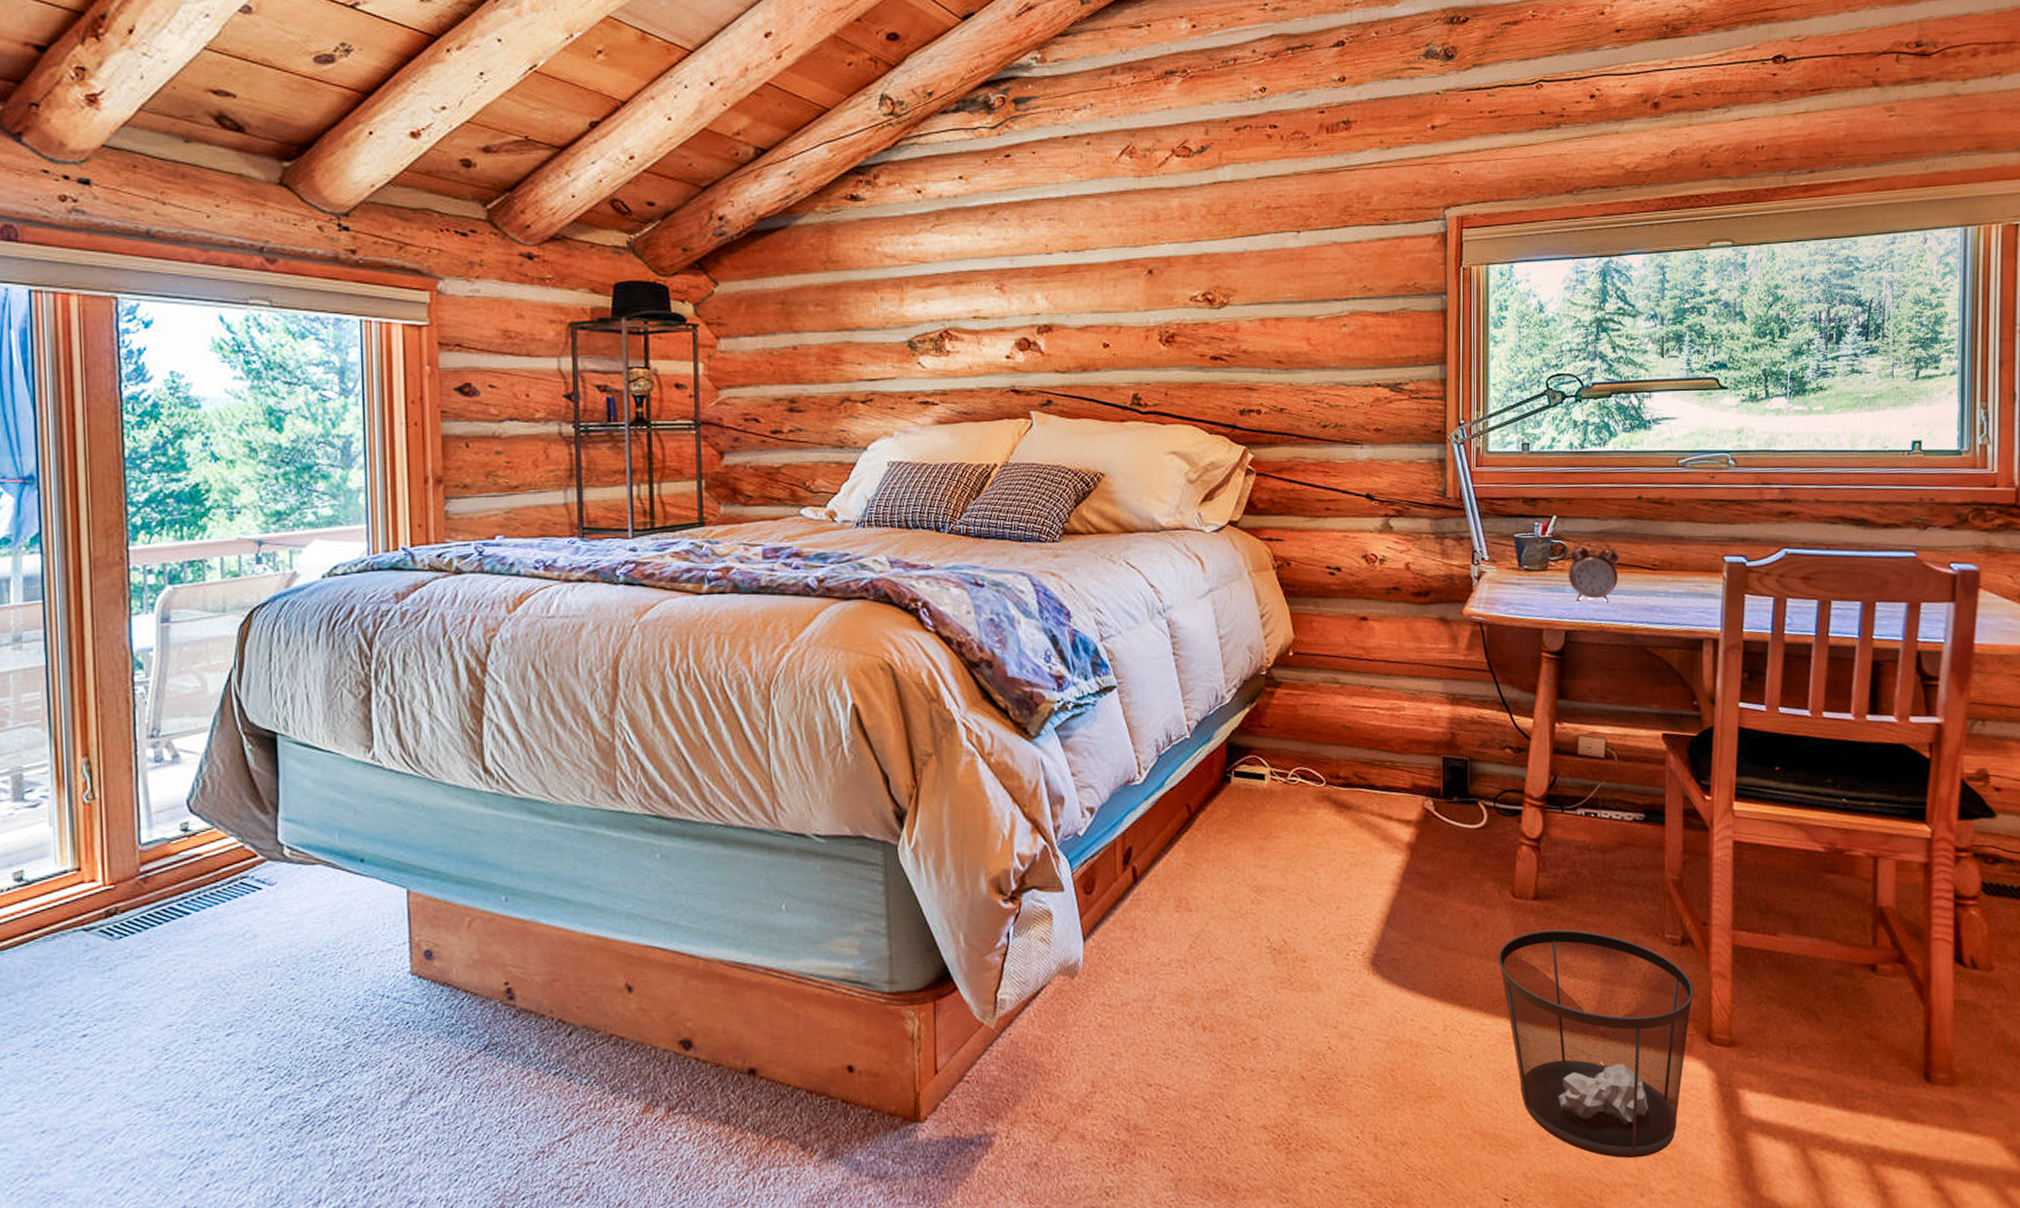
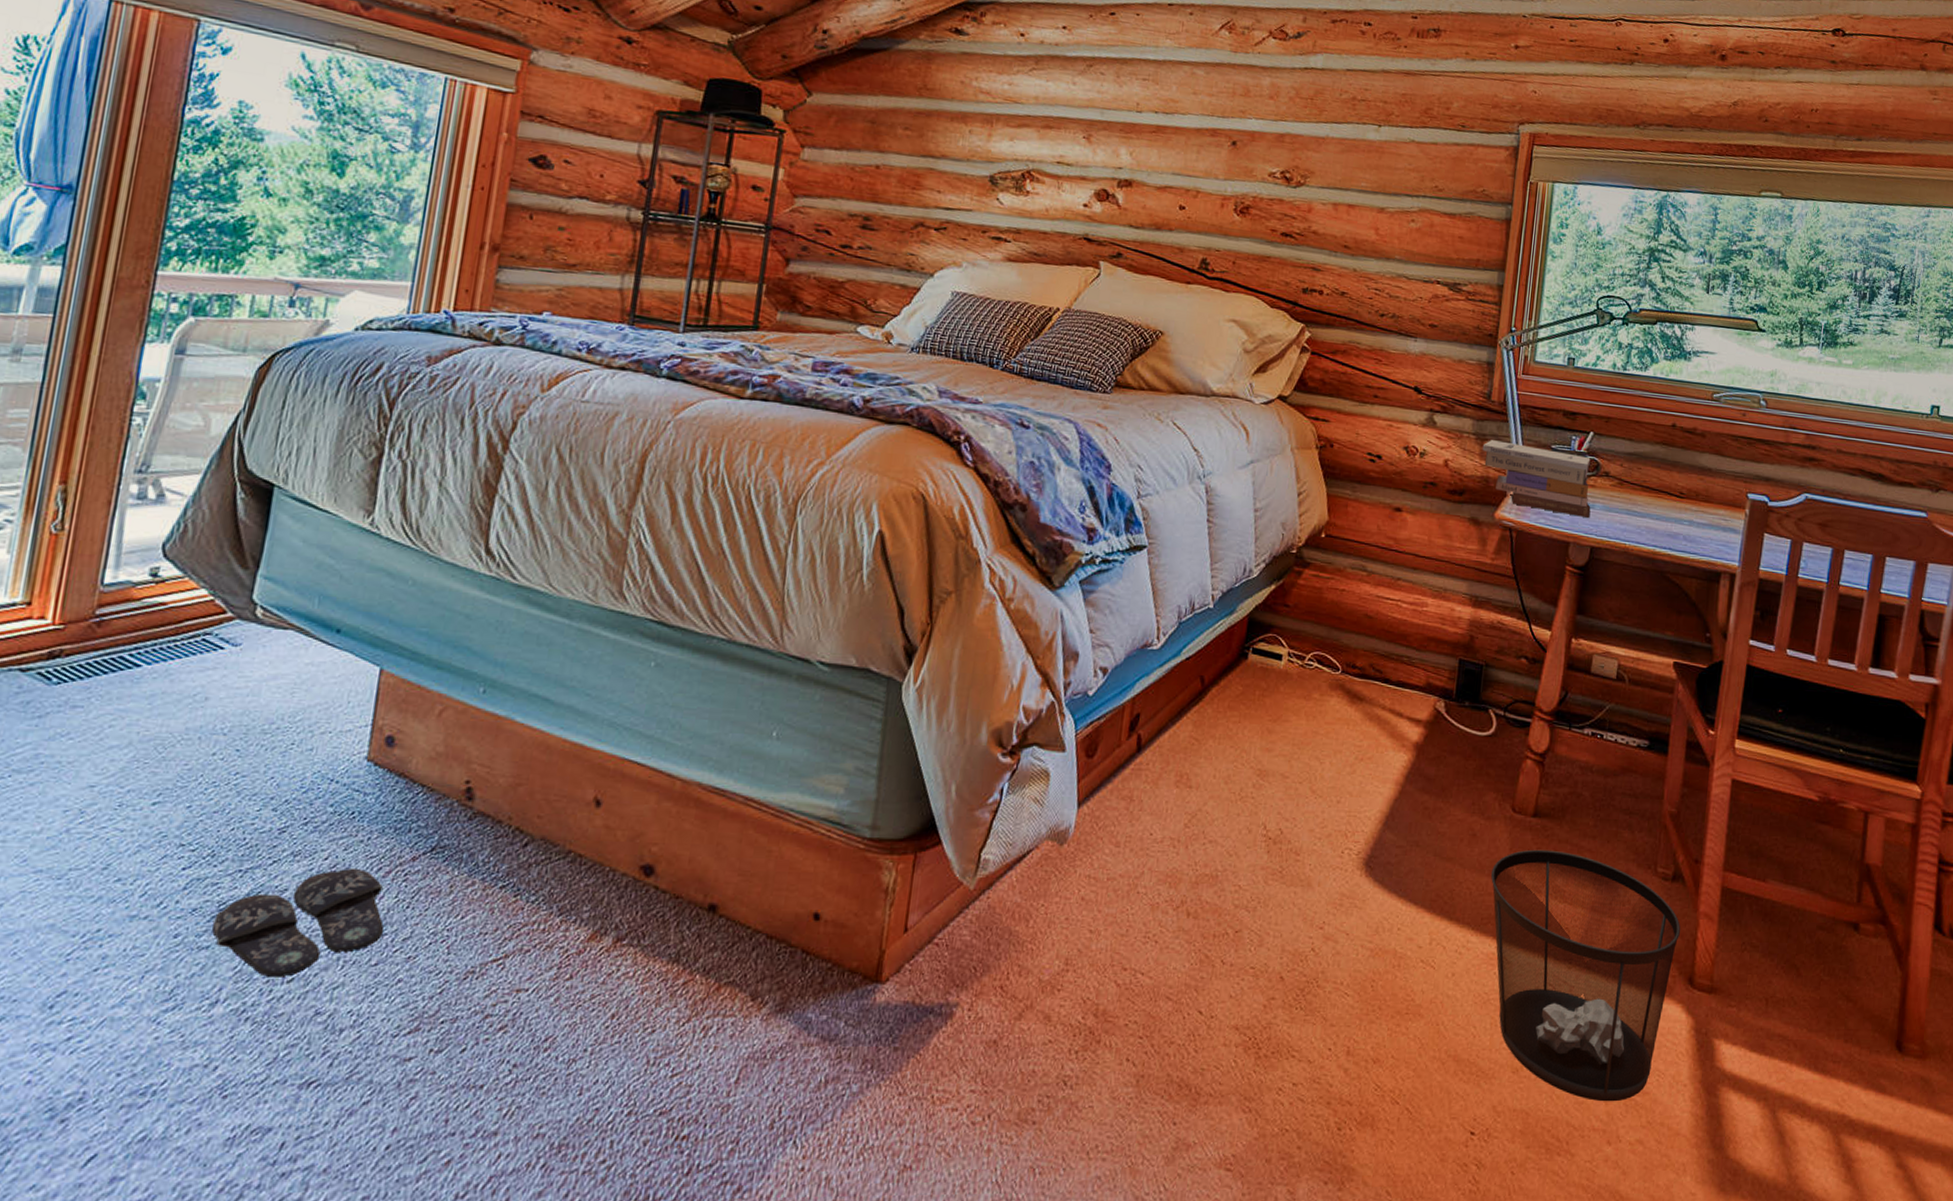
slippers: none [302,1071,455,1176] -> present [212,867,384,977]
books: none [1443,537,1562,602] -> present [1482,440,1591,518]
alarm clock: present [1568,539,1619,603] -> none [1598,459,1649,524]

